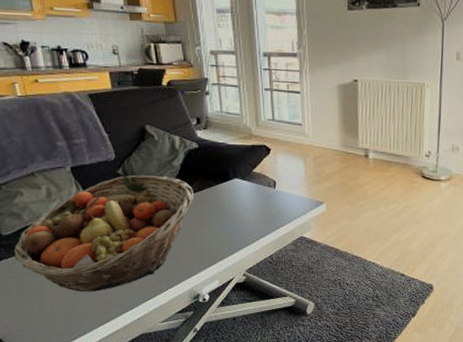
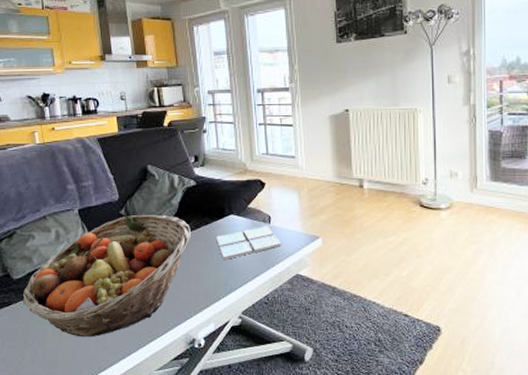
drink coaster: none [219,190,287,221] -> present [215,226,282,260]

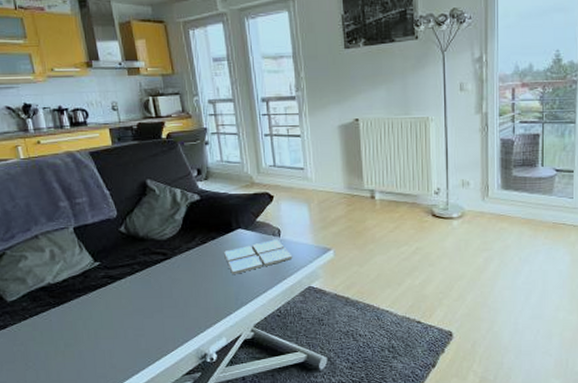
fruit basket: present [22,214,192,338] -> none [19,230,198,357]

